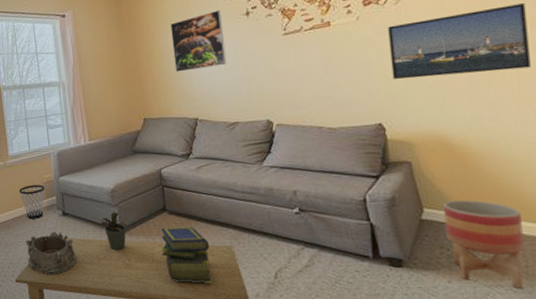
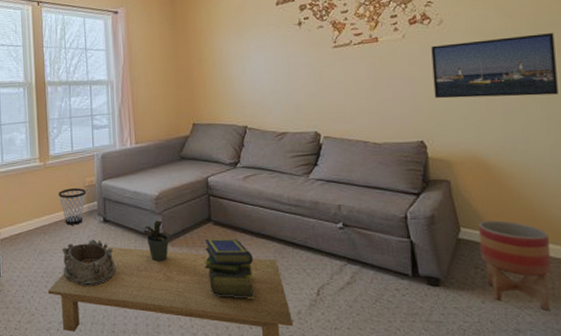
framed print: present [170,9,227,72] -> none [224,18,278,78]

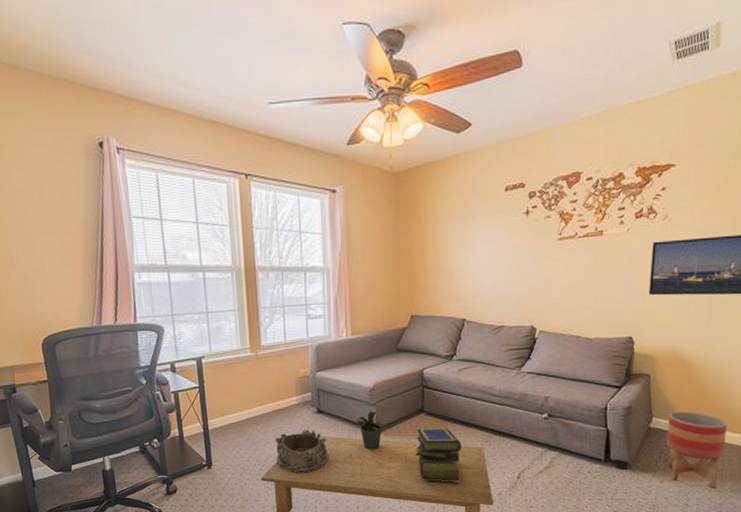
wastebasket: present [58,188,87,225] -> none [270,379,300,416]

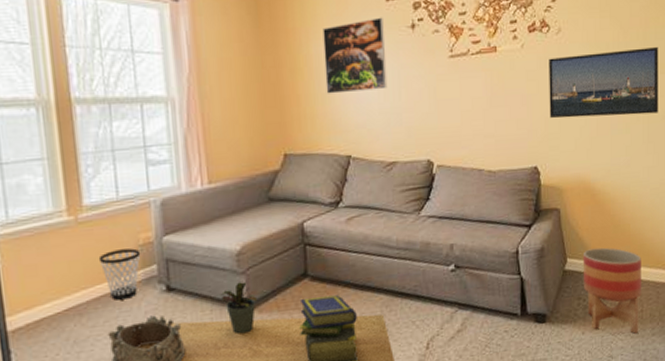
wastebasket: none [270,379,300,416] -> present [98,248,141,300]
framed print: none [448,205,502,269] -> present [323,17,388,94]

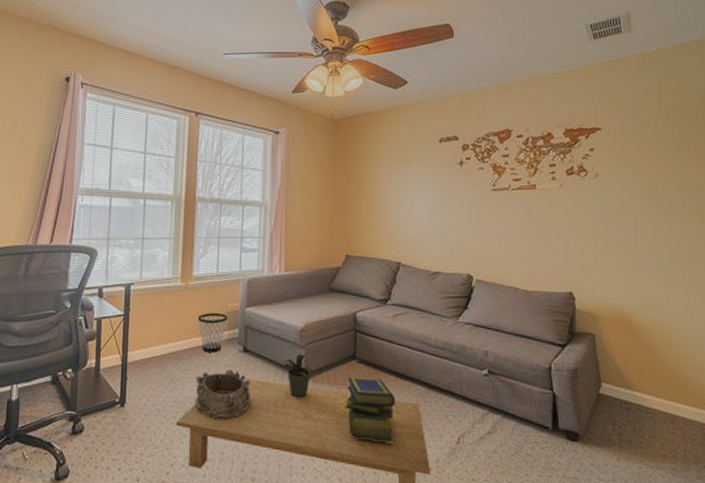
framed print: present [323,17,388,94] -> none [384,154,437,212]
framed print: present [549,47,658,119] -> none [586,196,701,257]
planter: present [582,247,641,334] -> none [618,377,684,472]

